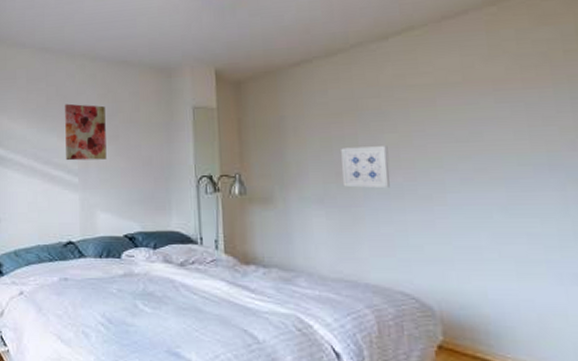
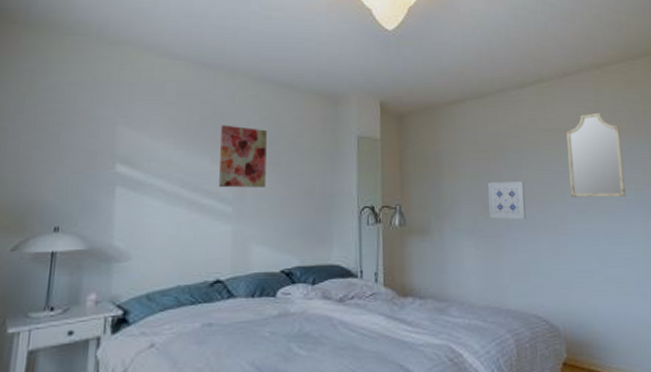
home mirror: none [445,59,534,162] -> present [566,112,626,198]

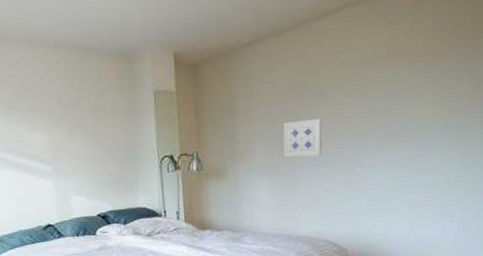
wall art: present [219,125,267,188] -> none [31,94,76,151]
home mirror: present [566,112,626,198] -> none [371,33,439,129]

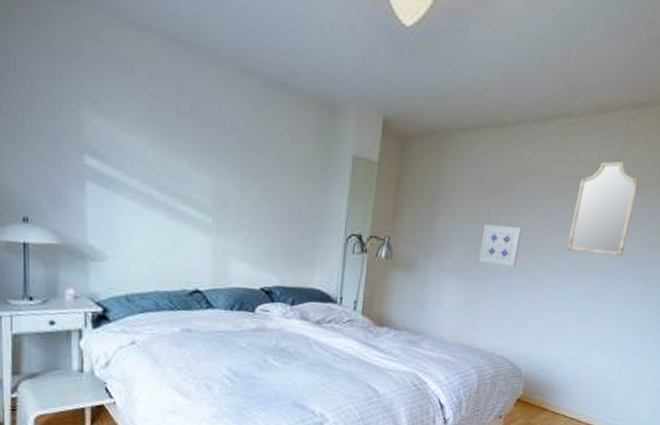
home mirror: none [371,33,439,129] -> present [566,161,640,257]

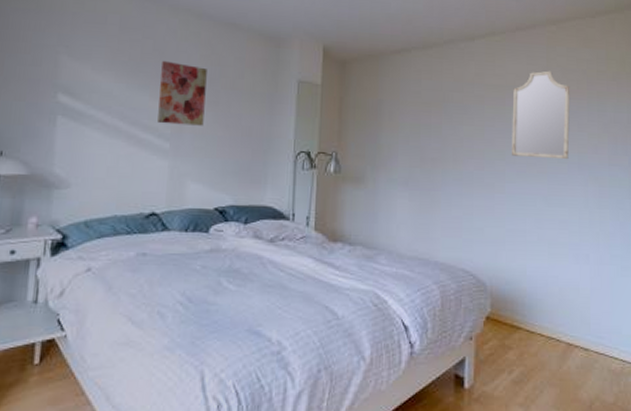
wall art: none [198,123,253,201] -> present [158,60,207,126]
wall art: present [478,224,523,268] -> none [425,135,465,176]

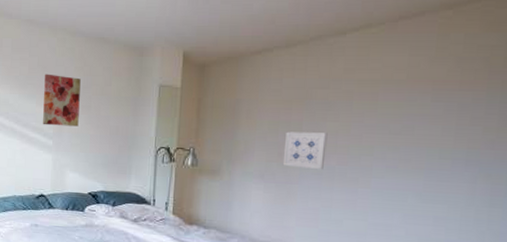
wall art: none [425,135,465,176] -> present [282,131,328,170]
home mirror: present [511,70,571,160] -> none [381,61,465,156]

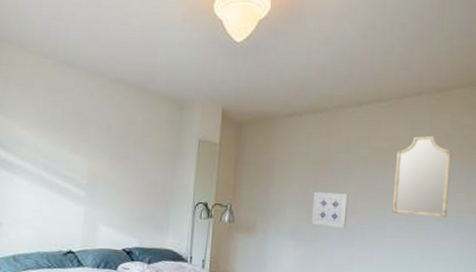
wall art: present [43,74,81,127] -> none [75,119,119,178]
home mirror: none [381,61,465,156] -> present [391,135,452,218]

